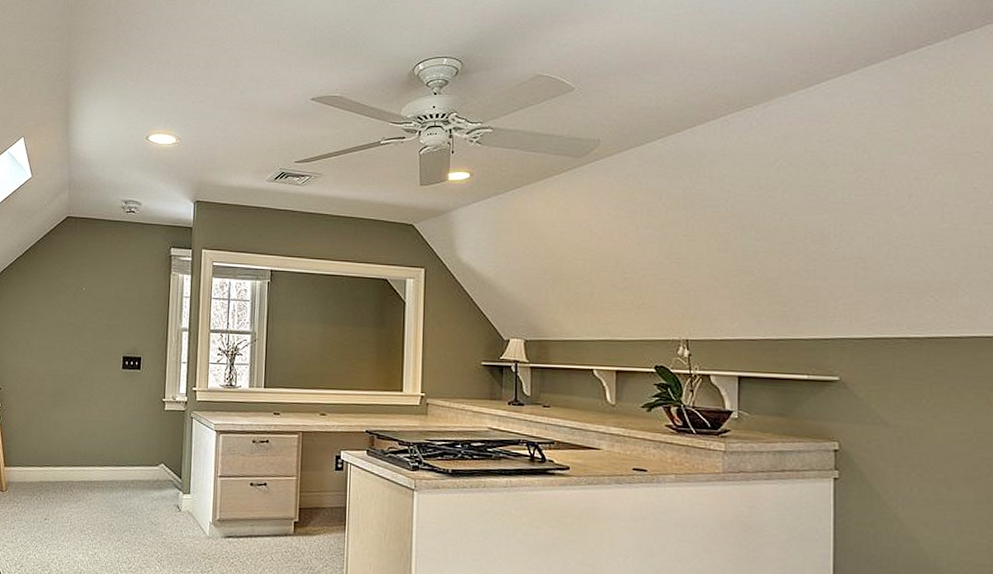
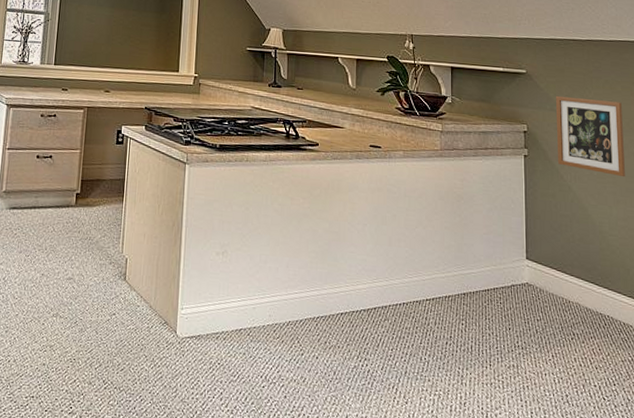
picture frame: none [880,406,974,504] -> present [556,95,625,178]

